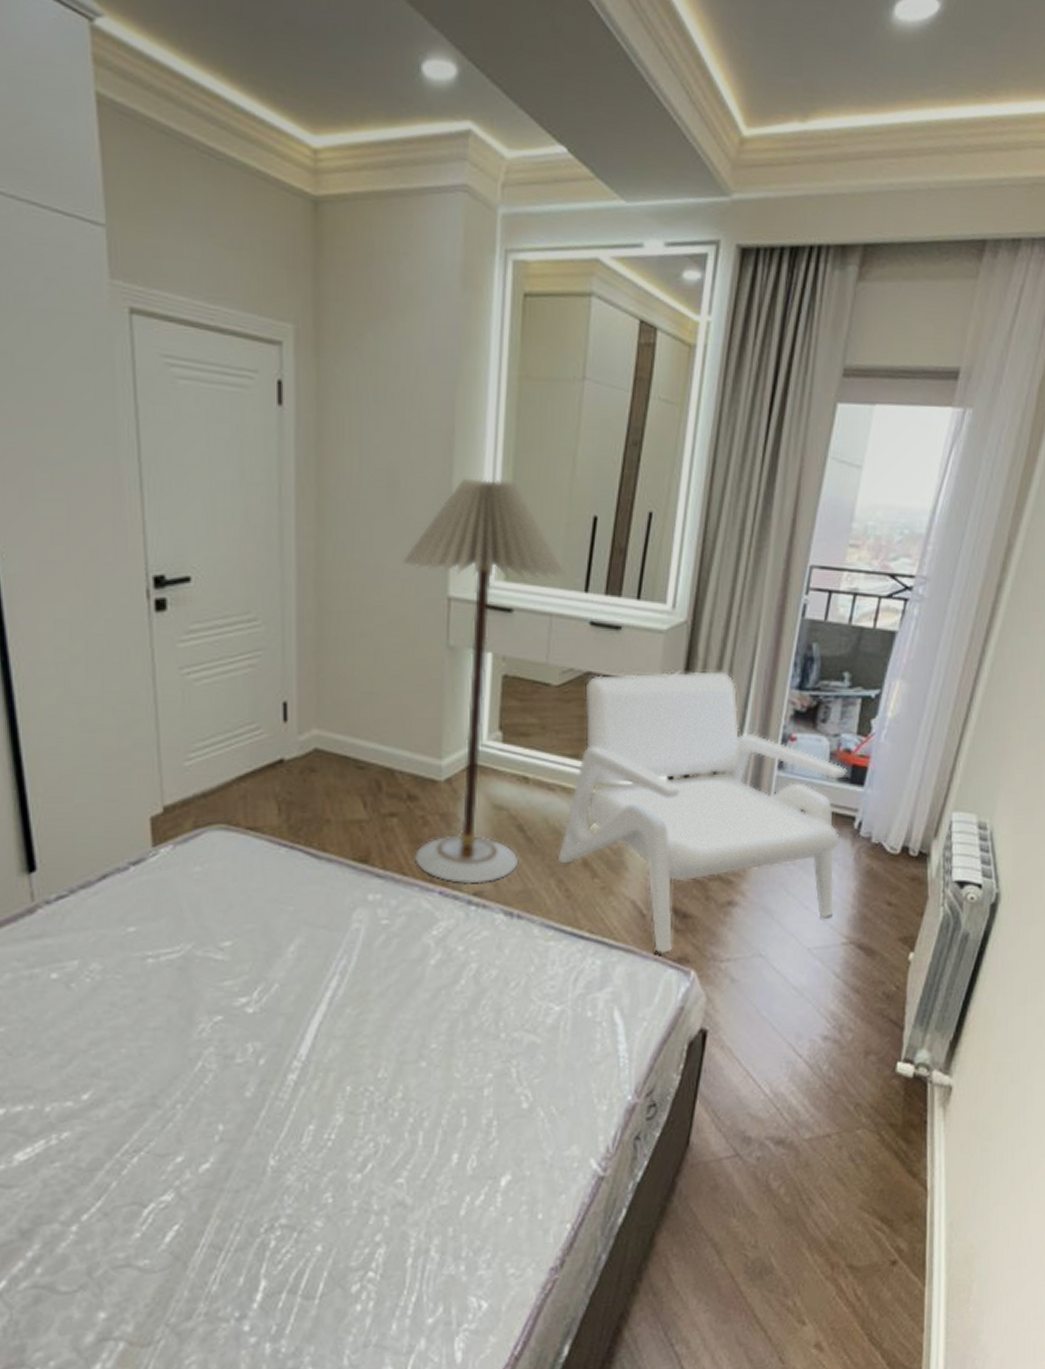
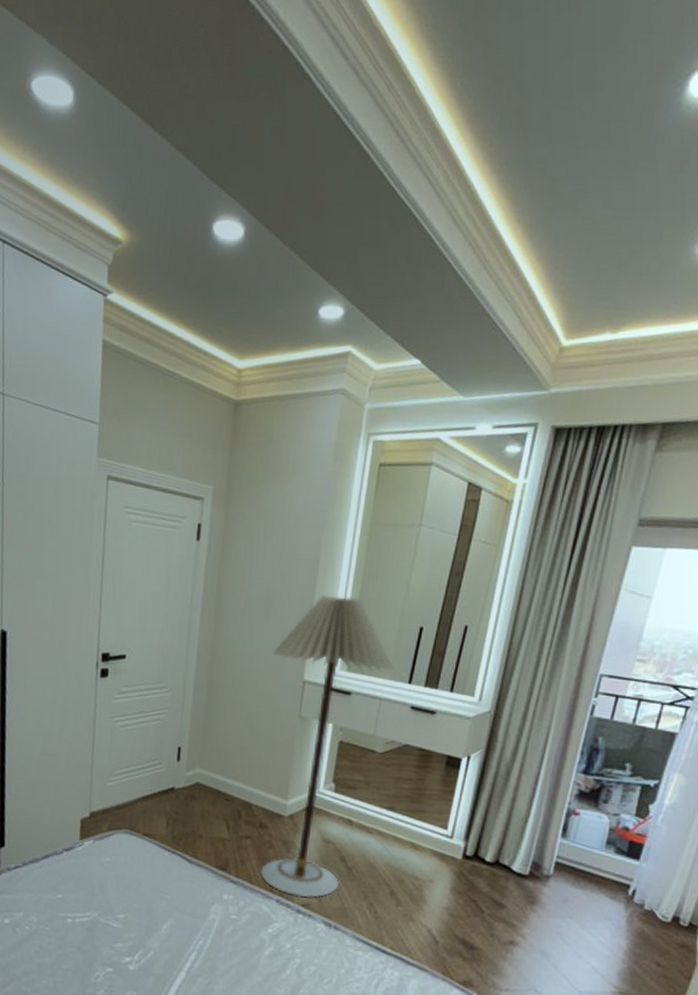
armchair: present [557,671,847,953] -> none [370,748,625,976]

